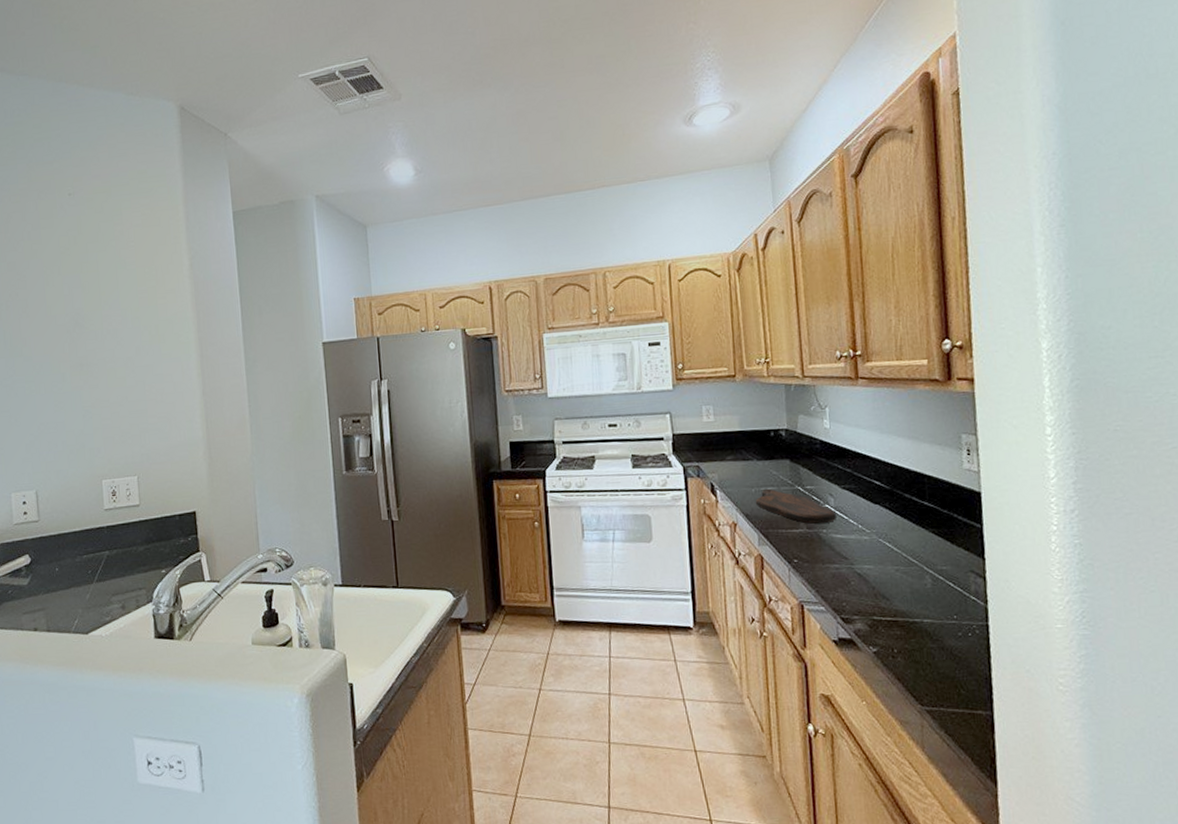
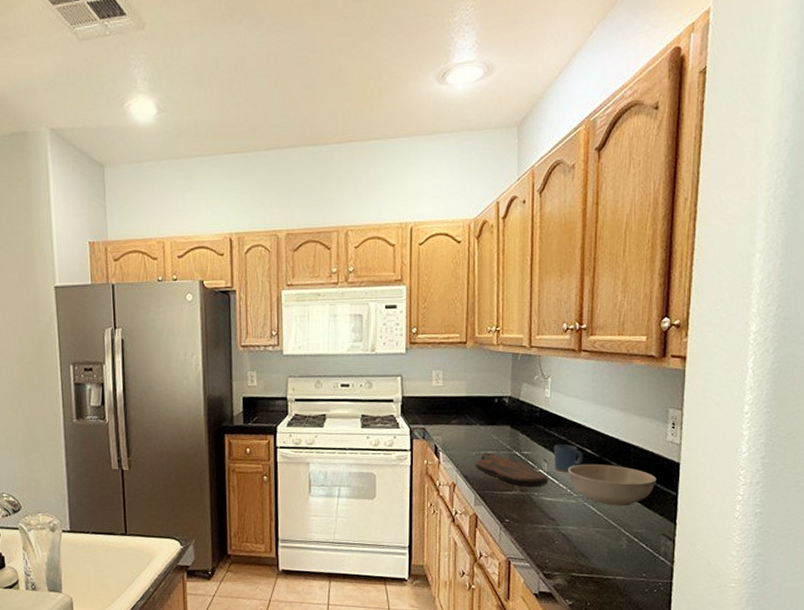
mug: none [838,477,873,506] -> present [553,444,584,472]
bowl: none [857,496,957,542] -> present [568,463,657,506]

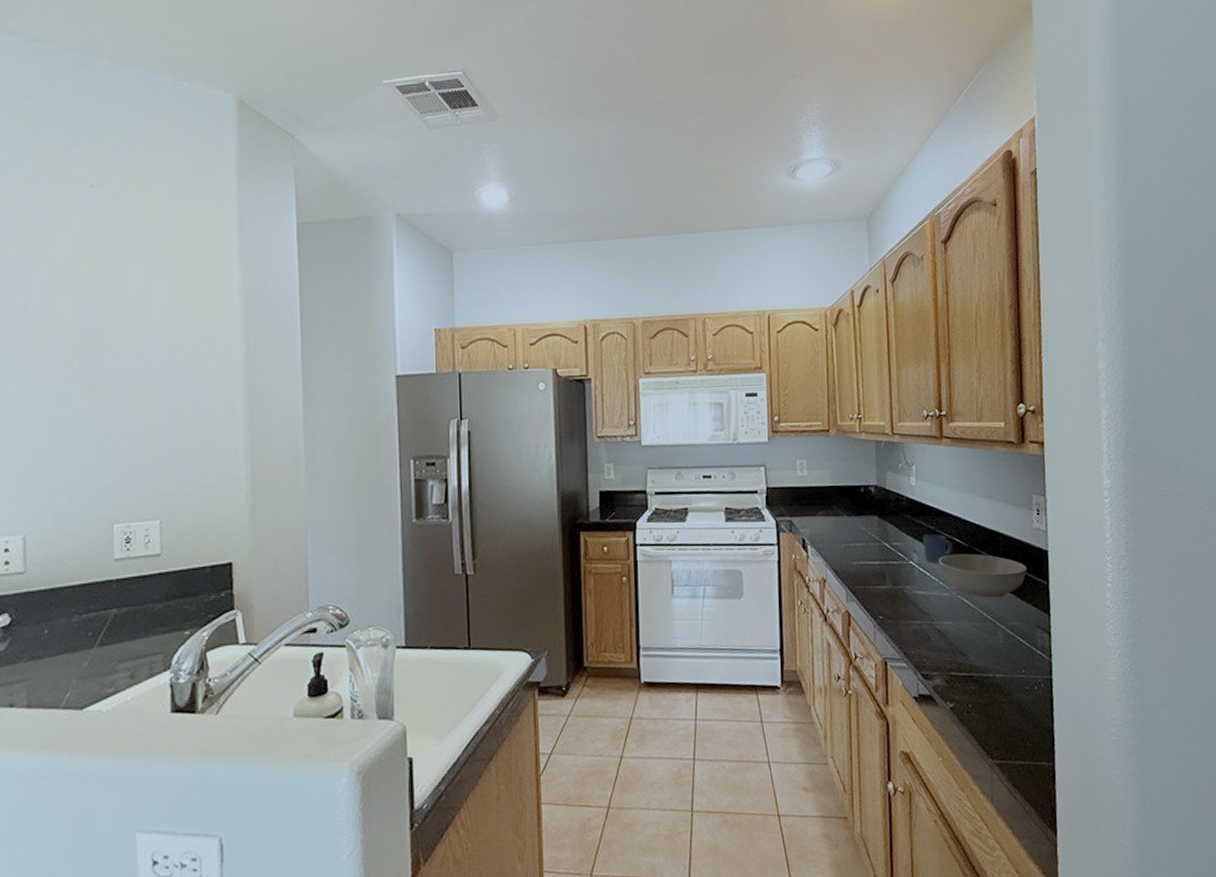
cutting board: present [475,452,548,487] -> none [844,544,919,580]

